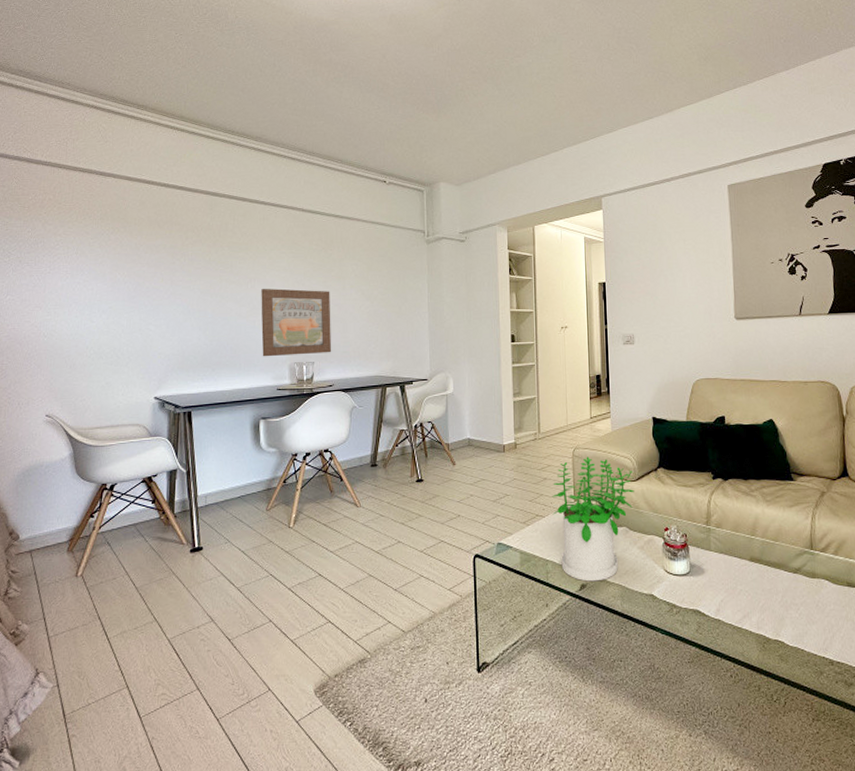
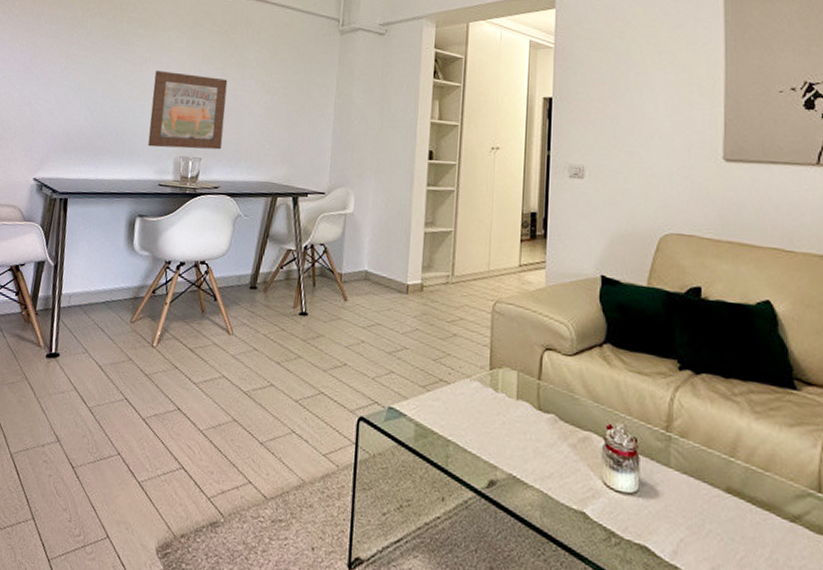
potted plant: present [552,457,634,582] -> none [460,314,571,481]

